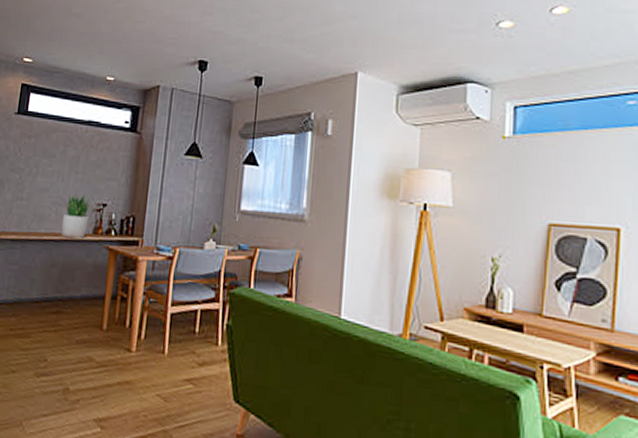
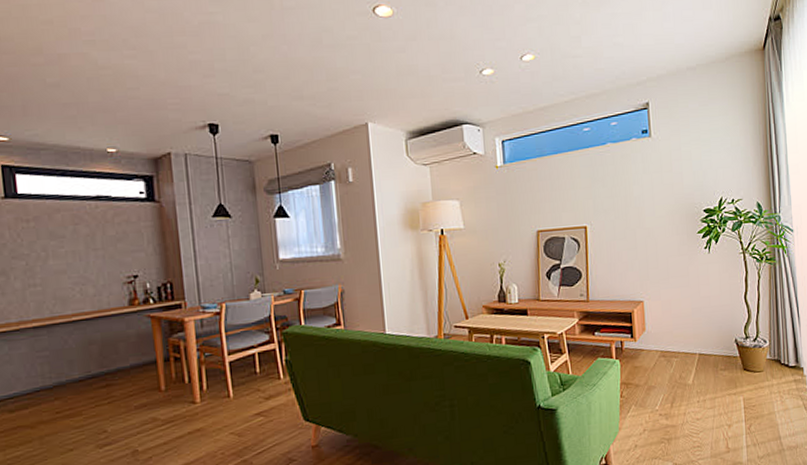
planter: present [60,194,93,239] -> none [89,269,122,315]

